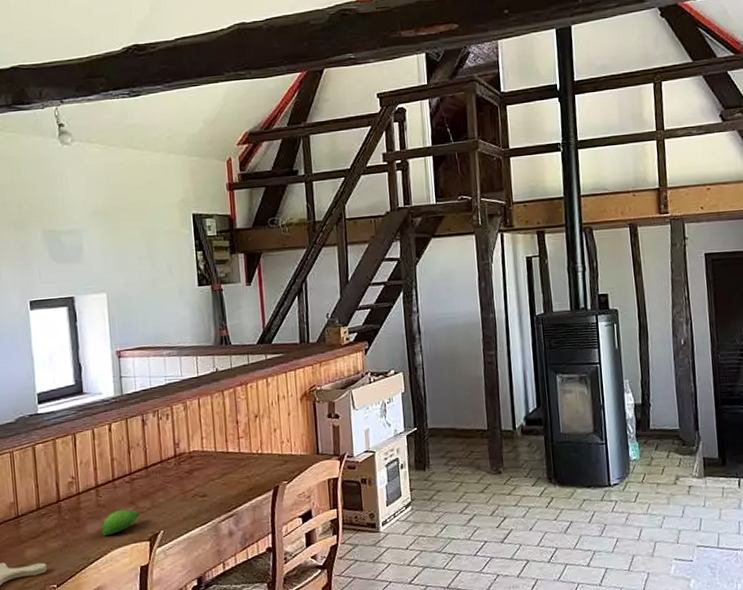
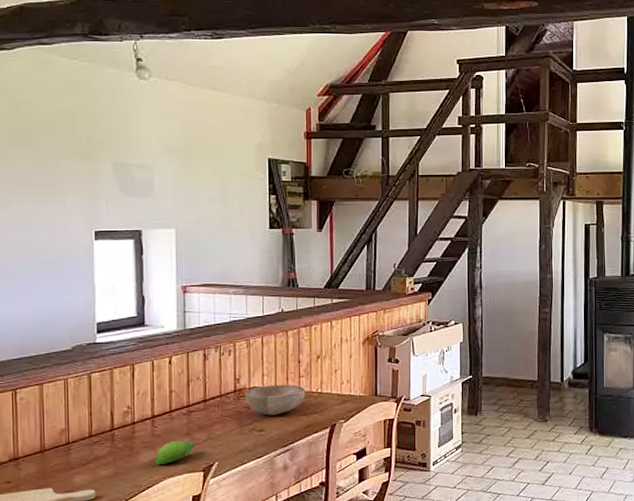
bowl: none [185,446,246,480] -> present [245,384,306,416]

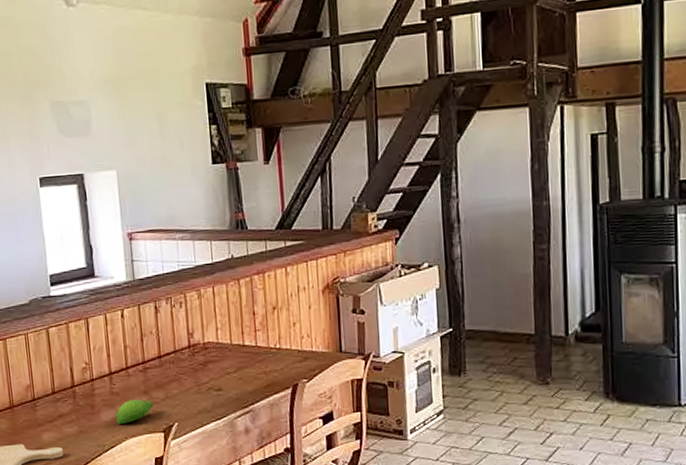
bowl: present [245,384,306,416] -> none [200,338,263,374]

